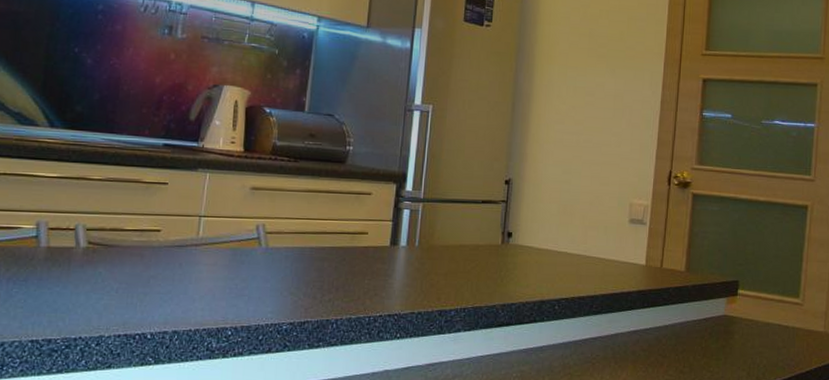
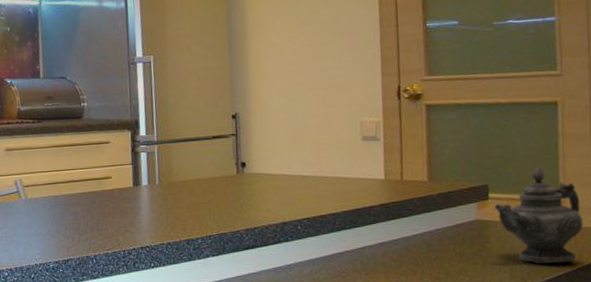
teapot: none [742,267,816,364] -> present [495,166,584,264]

